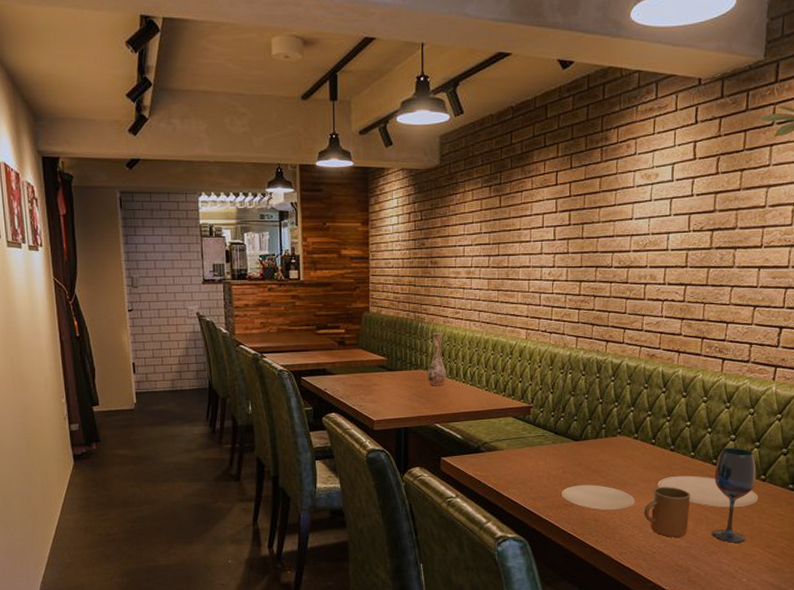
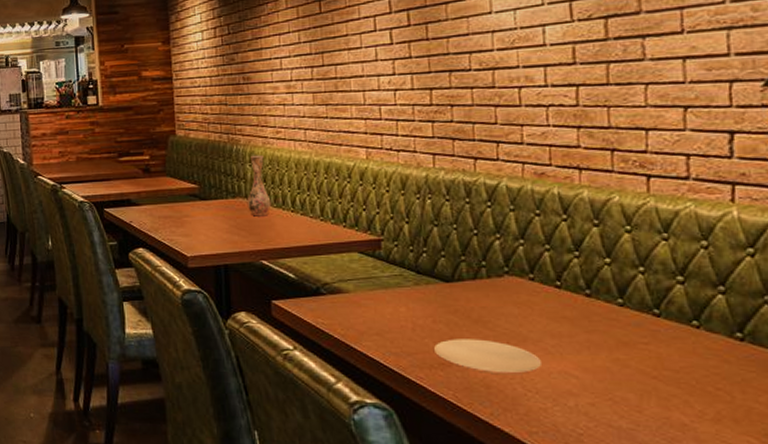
cup: present [643,487,691,537] -> none [556,345,629,415]
plate: present [657,475,758,508] -> none [572,330,736,377]
wineglass: present [711,447,757,543] -> none [658,293,728,428]

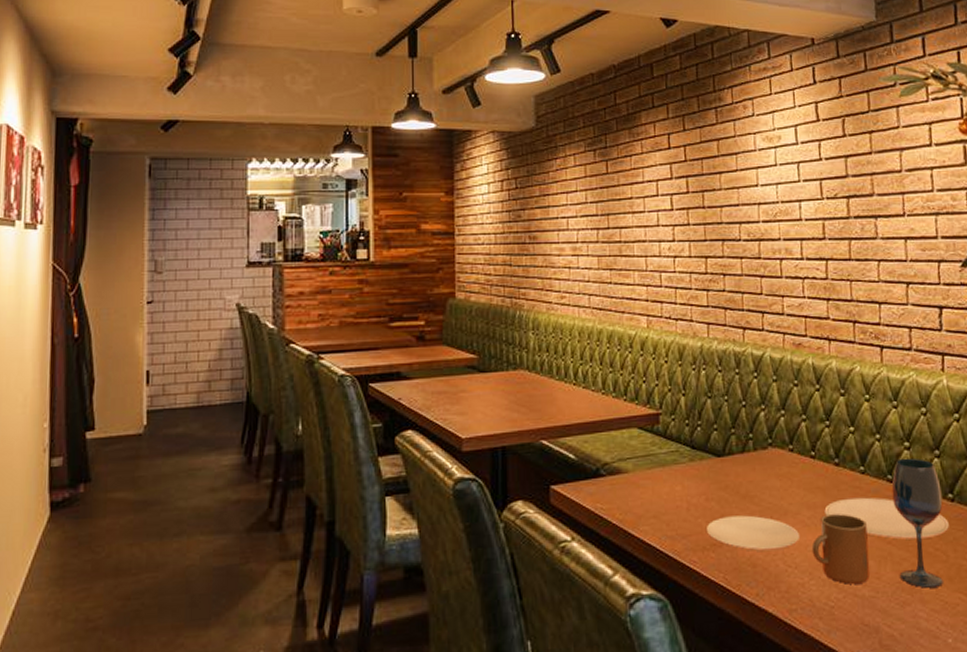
vase: present [246,155,272,217] -> none [528,321,554,391]
cup: none [556,345,629,415] -> present [811,514,870,584]
plate: none [572,330,736,377] -> present [824,497,949,540]
wineglass: none [658,293,728,428] -> present [891,458,943,588]

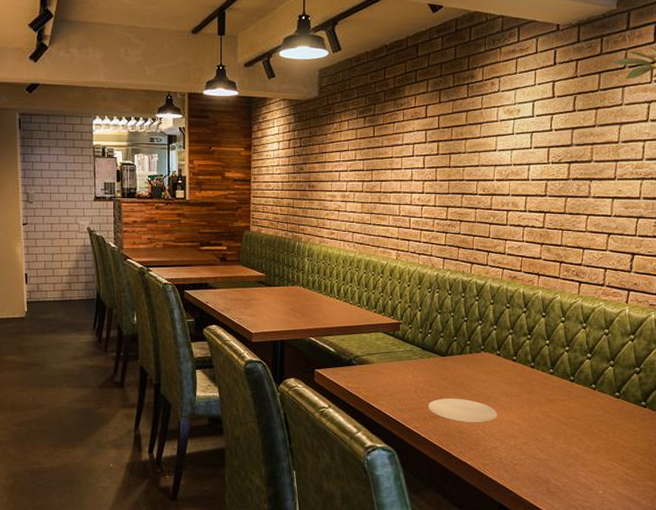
cup: present [811,514,870,584] -> none [505,402,550,450]
plate: present [824,497,949,540] -> none [518,391,613,422]
wineglass: present [891,458,943,588] -> none [569,365,611,456]

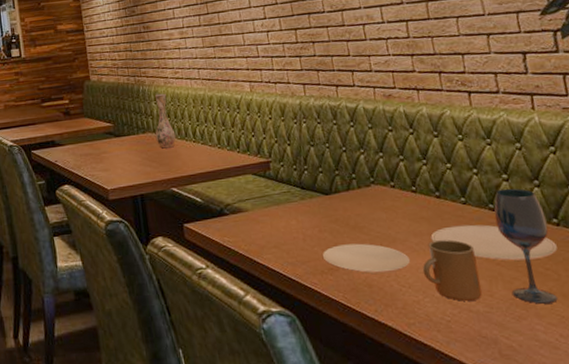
vase: none [303,251,322,302] -> present [155,93,177,149]
cup: none [505,402,550,450] -> present [422,239,483,301]
plate: none [518,391,613,422] -> present [430,224,558,261]
wineglass: none [569,365,611,456] -> present [494,188,558,304]

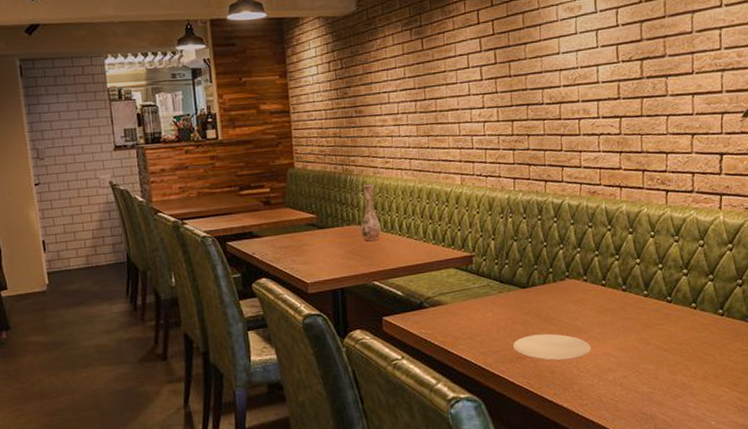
cup: present [422,239,483,301] -> none [601,329,649,384]
plate: present [430,224,558,261] -> none [612,315,718,348]
wineglass: present [494,188,558,304] -> none [670,282,714,384]

